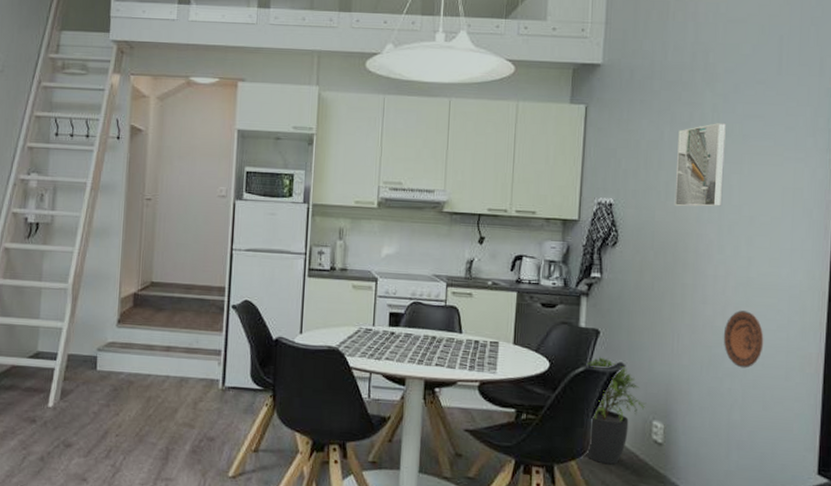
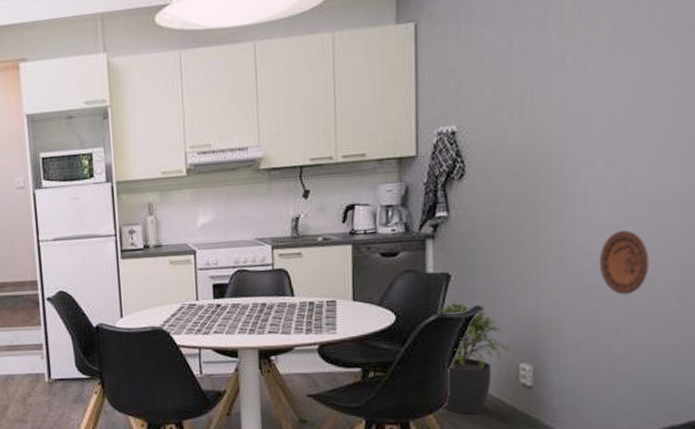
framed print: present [674,123,726,207] -> none [530,16,591,123]

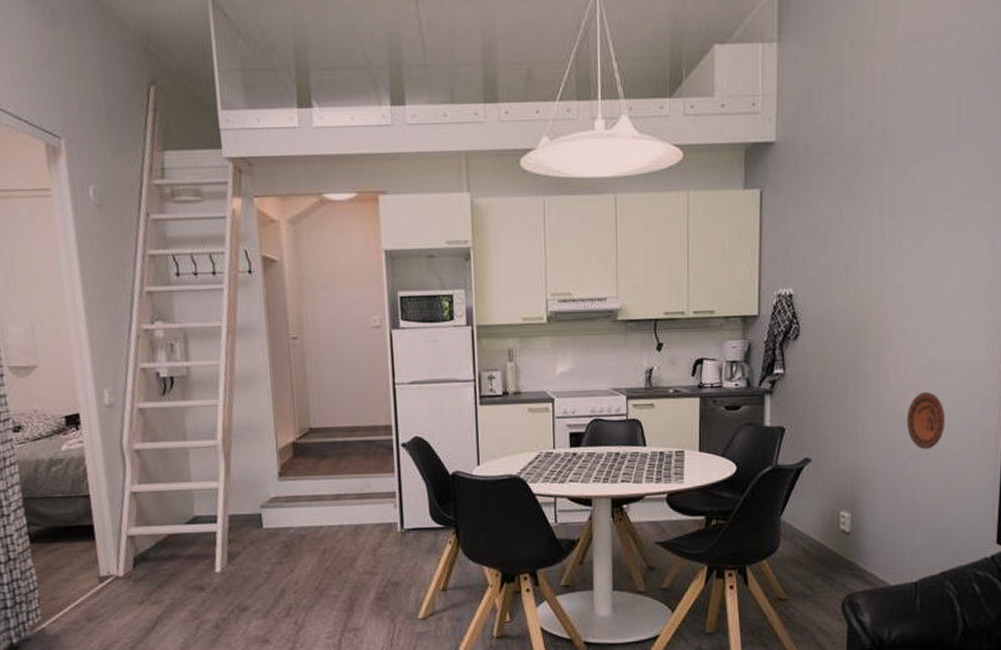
potted plant: present [439,302,511,415] -> none [774,454,834,559]

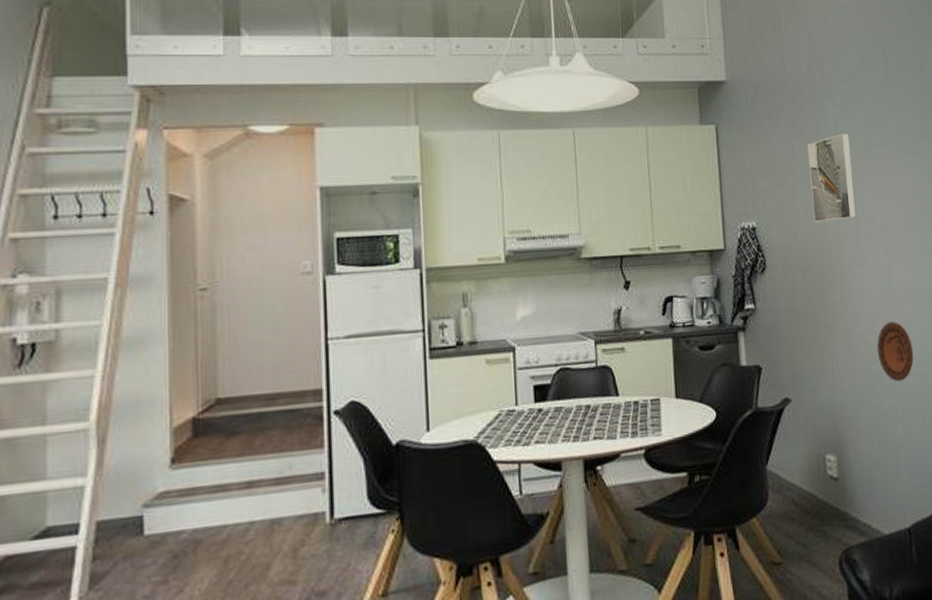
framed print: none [855,197,905,291] -> present [807,133,857,223]

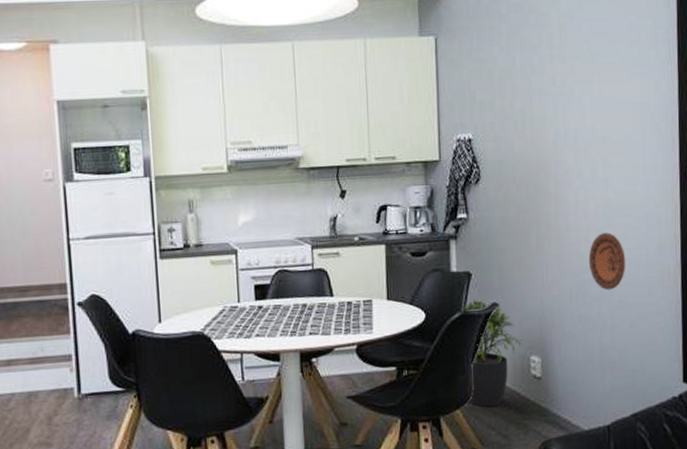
potted plant: none [754,395,817,514] -> present [462,299,523,408]
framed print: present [807,133,857,223] -> none [529,43,577,135]

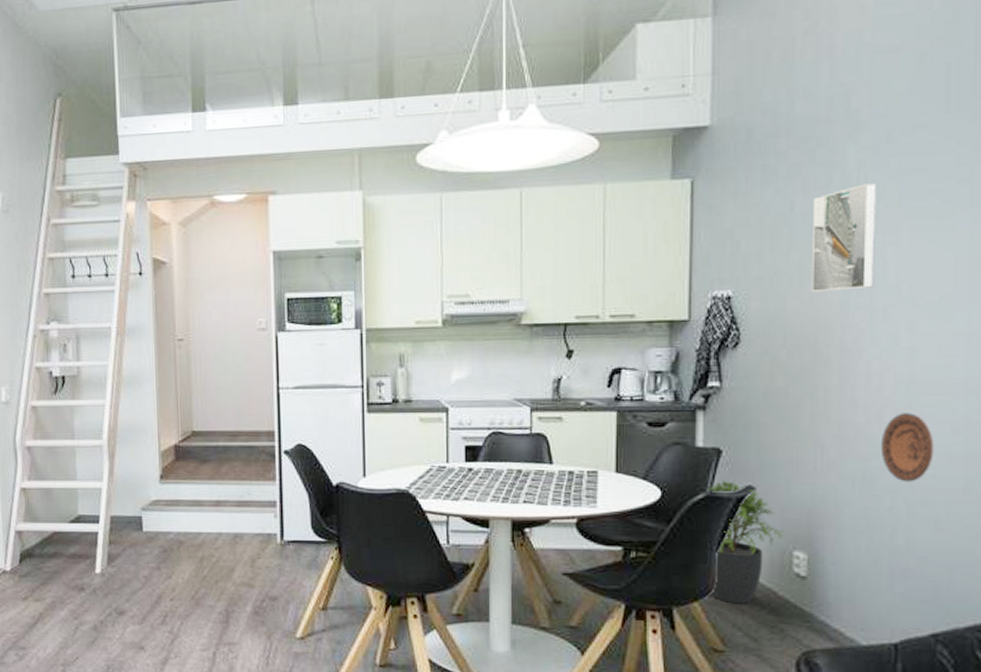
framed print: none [529,43,577,135] -> present [811,183,876,293]

